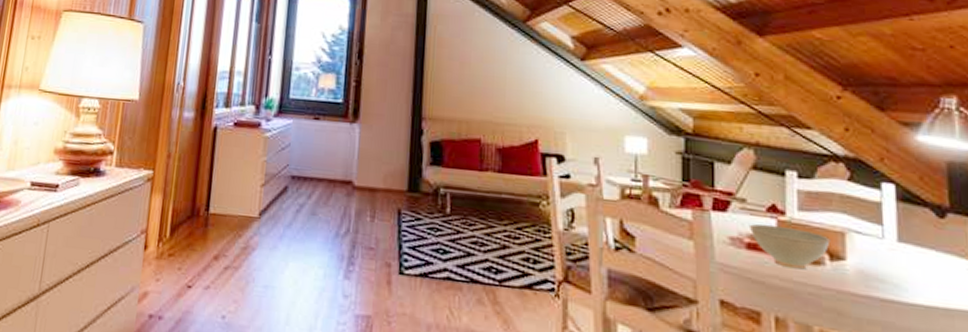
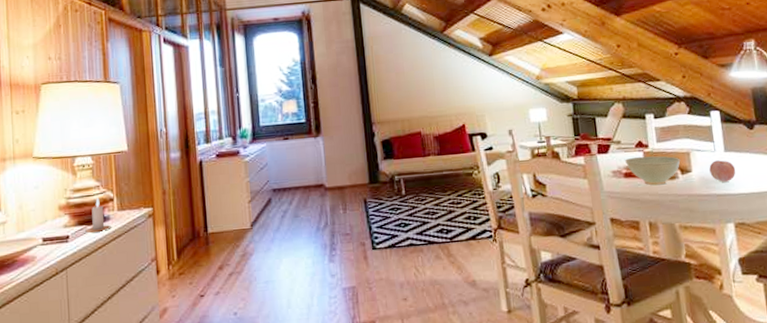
candle: none [77,147,105,188] -> present [85,197,111,234]
fruit: none [872,251,913,285] -> present [709,160,736,183]

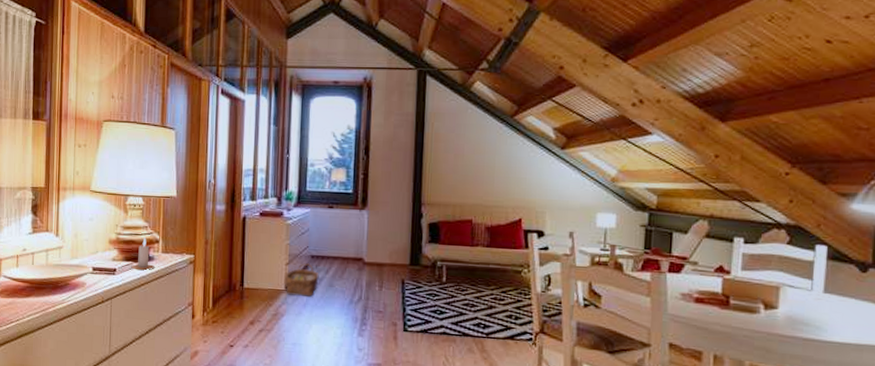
woven basket: none [249,197,284,233] -> present [285,263,319,297]
bowl: present [624,155,681,186] -> none [698,281,767,318]
fruit: present [709,160,736,183] -> none [800,300,834,327]

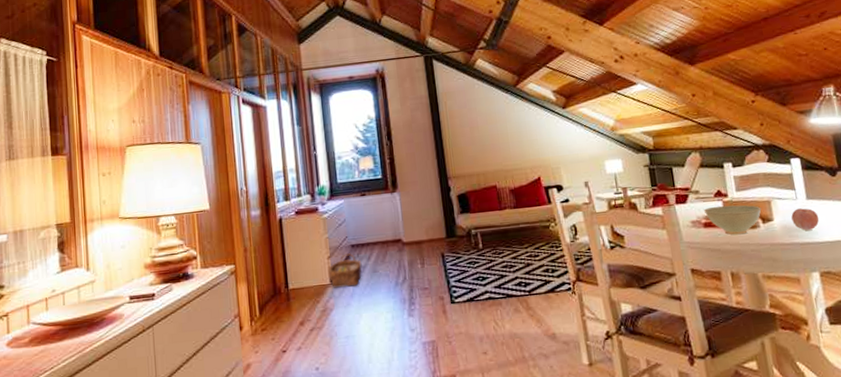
candle: present [131,237,155,271] -> none [170,255,195,291]
bowl: none [698,281,767,318] -> present [703,204,761,235]
fruit: none [800,300,834,327] -> present [791,208,820,231]

